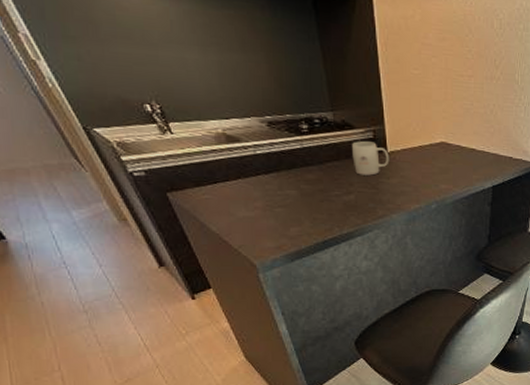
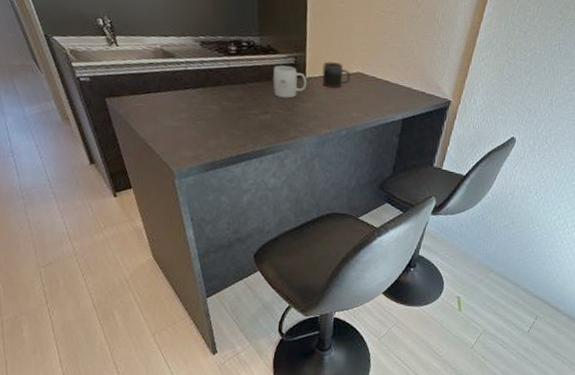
mug: none [404,133,435,160] -> present [322,61,351,88]

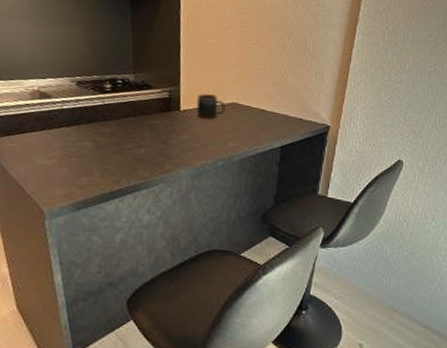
mug: present [272,65,307,99] -> none [147,100,182,132]

